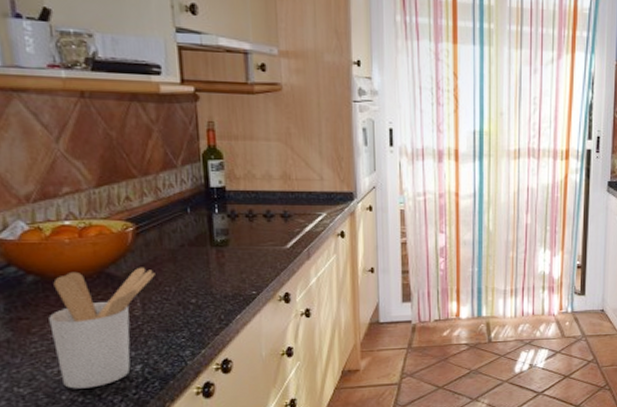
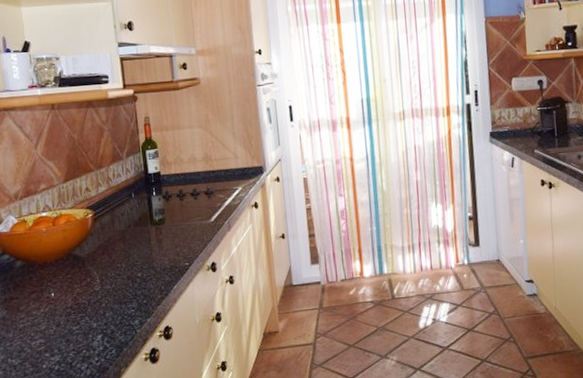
utensil holder: present [48,267,155,389] -> none [32,247,110,359]

